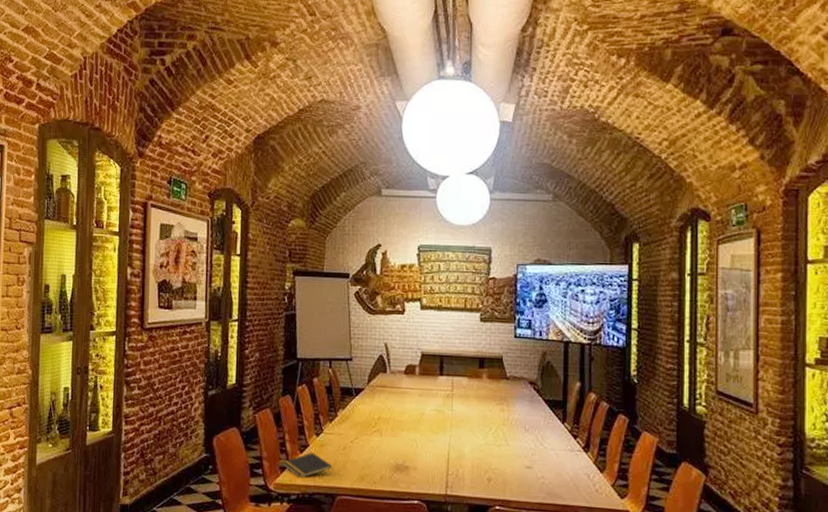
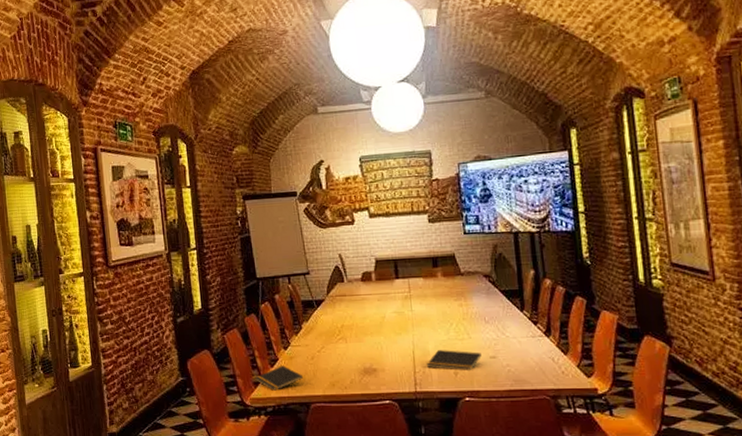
notepad: none [461,454,517,478] -> present [427,350,482,370]

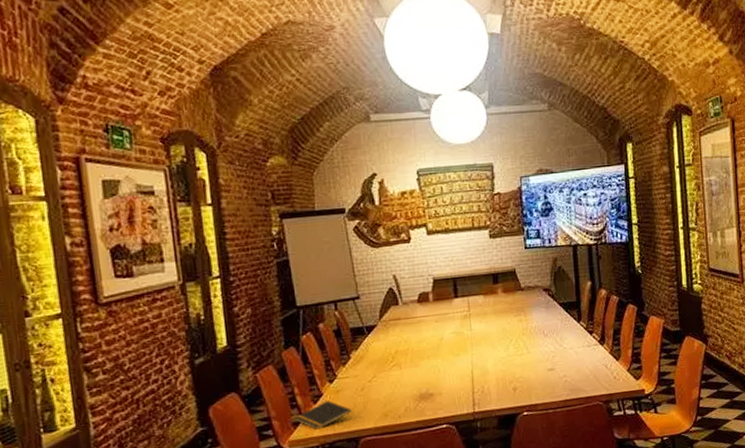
notepad: present [427,350,482,370] -> none [486,366,540,387]

